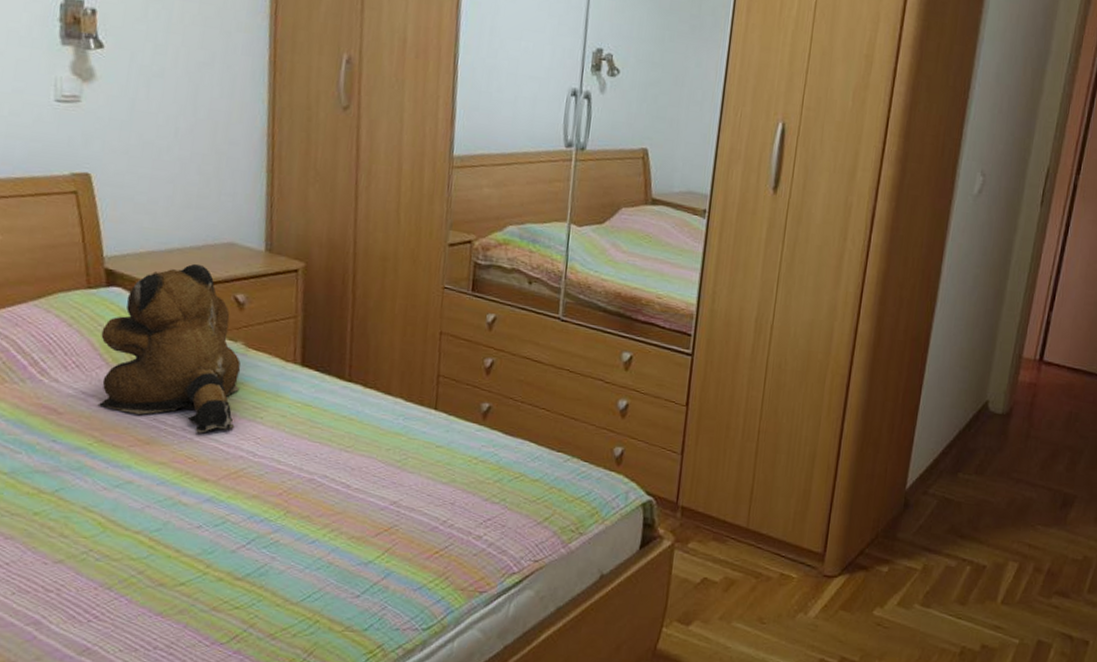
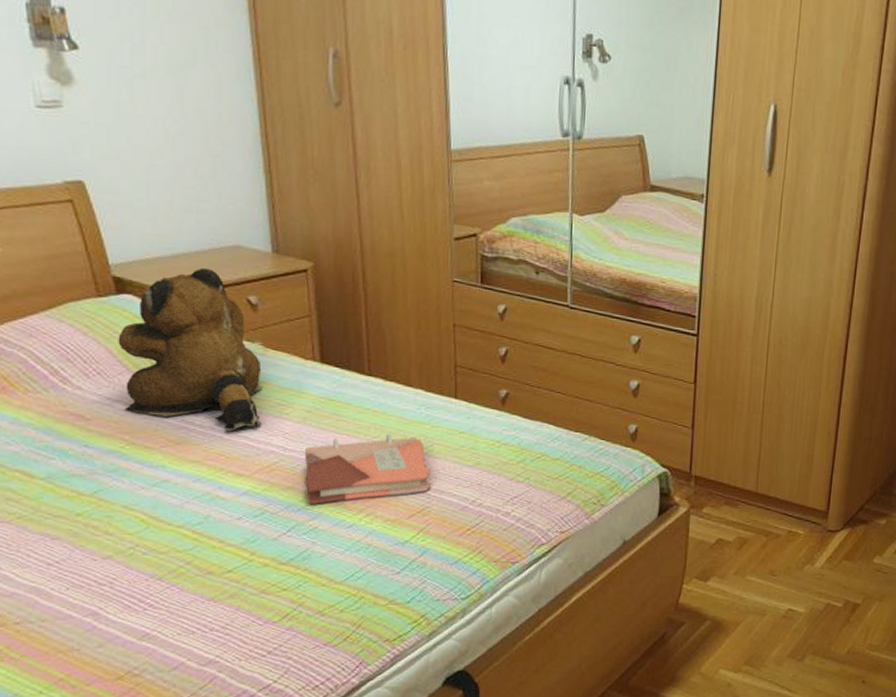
phonebook: none [270,443,403,517] -> present [304,433,431,506]

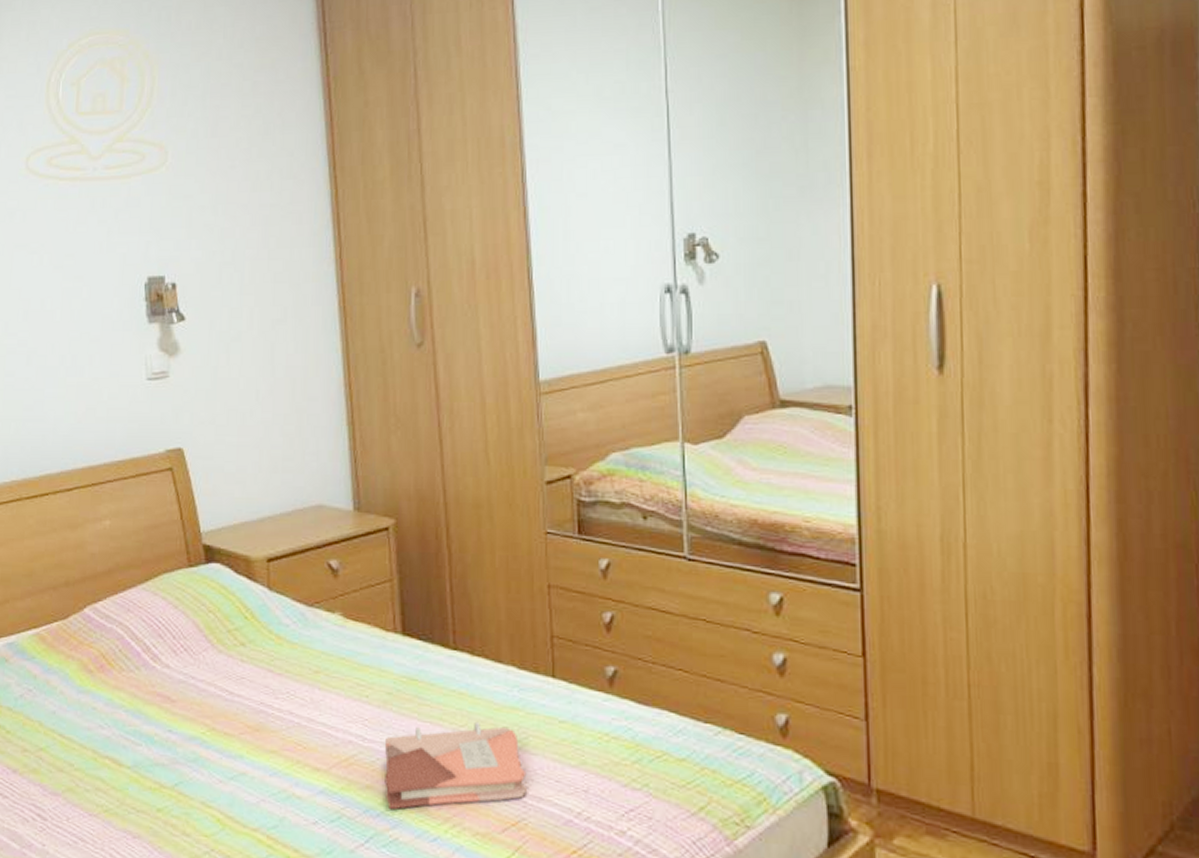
teddy bear: present [118,267,263,432] -> none [205,531,342,717]

